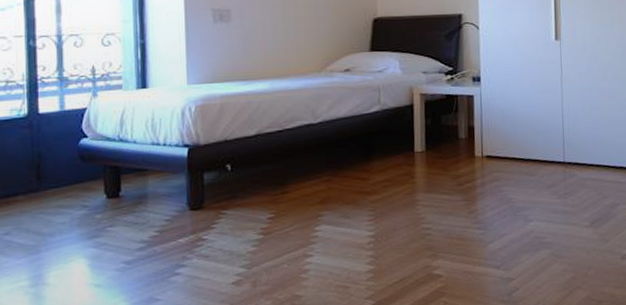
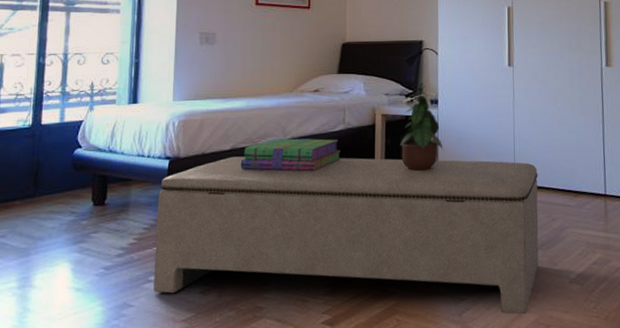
bench: none [178,139,590,292] -> present [153,156,539,315]
stack of books: none [267,121,378,156] -> present [240,138,341,172]
potted plant: none [441,59,488,152] -> present [400,82,444,171]

